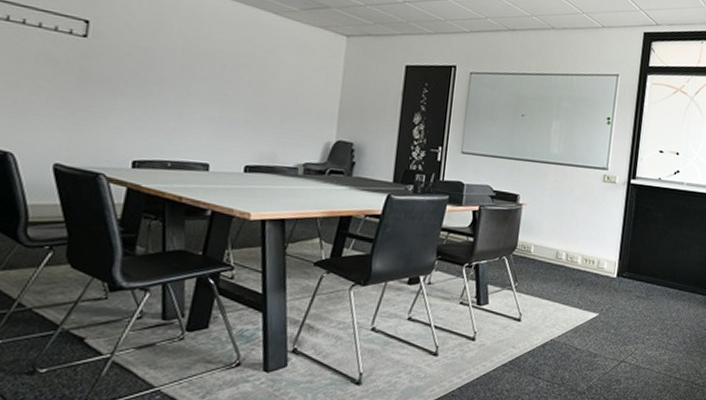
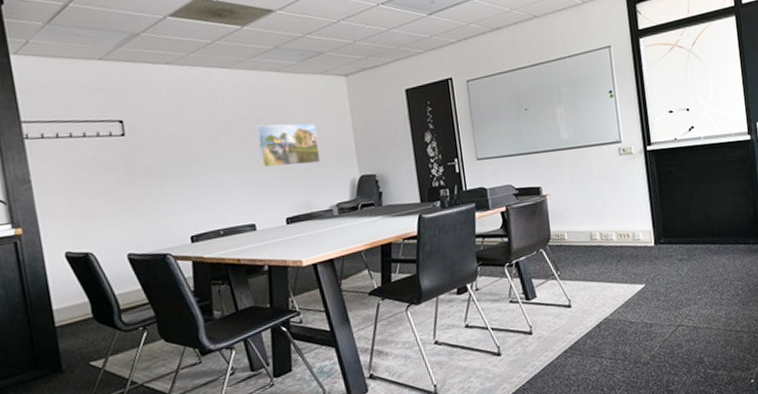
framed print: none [232,62,303,117] -> present [255,123,321,168]

